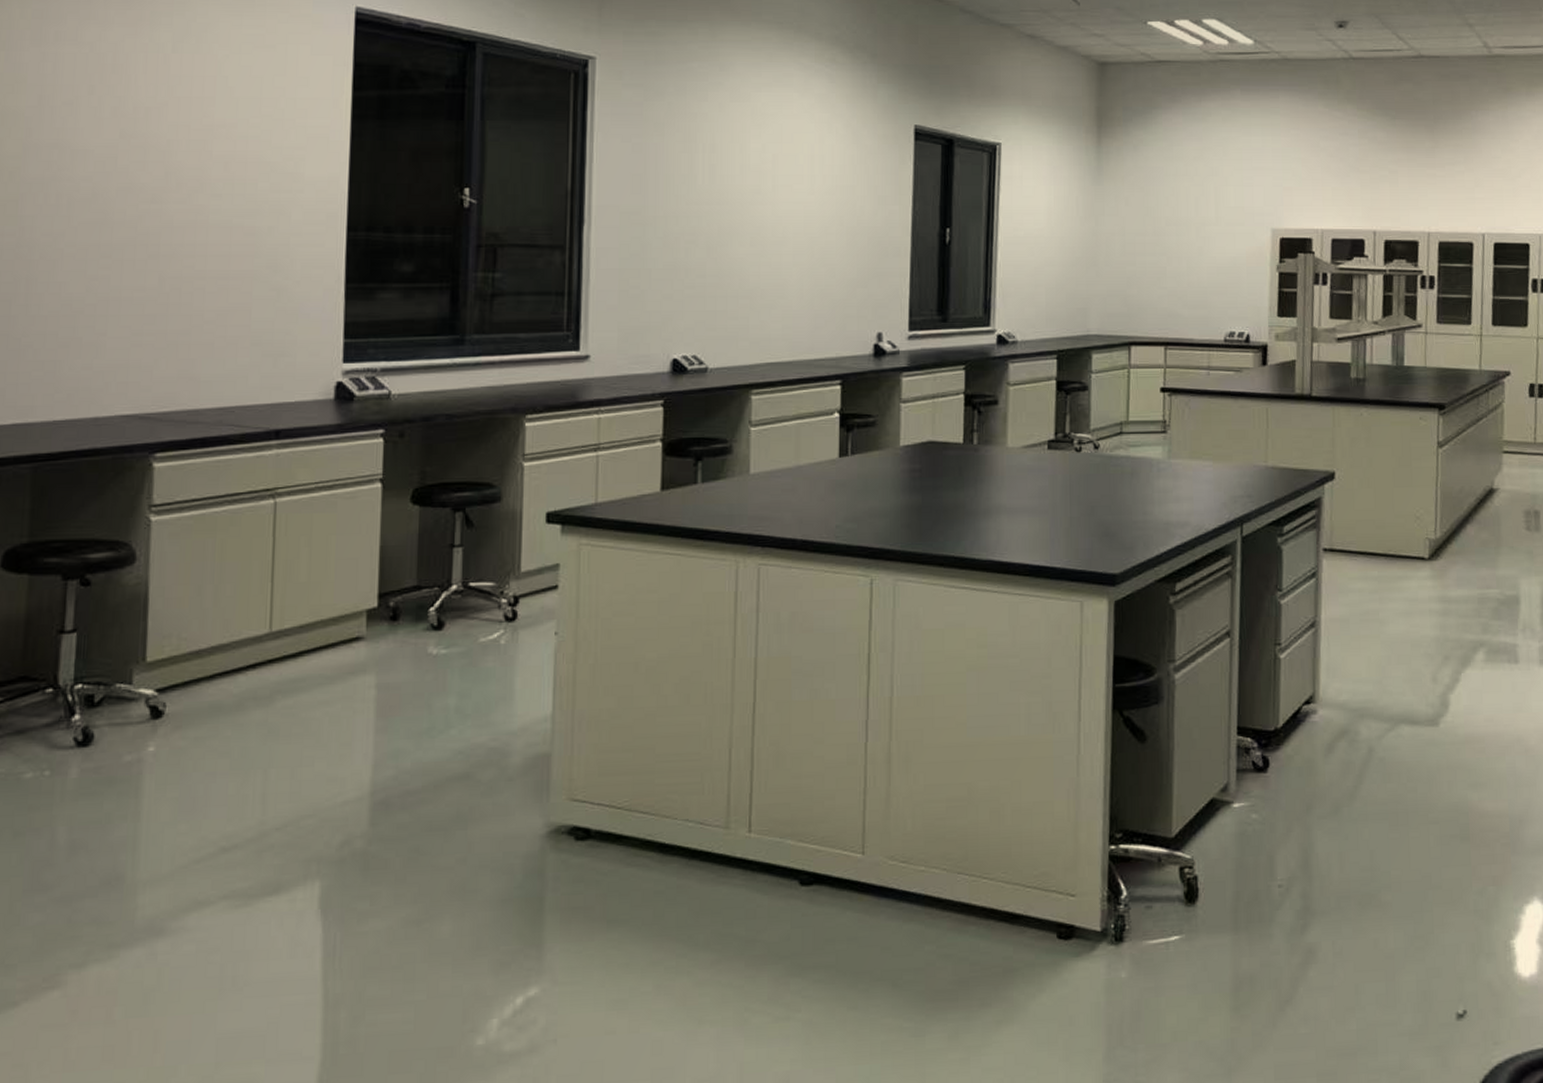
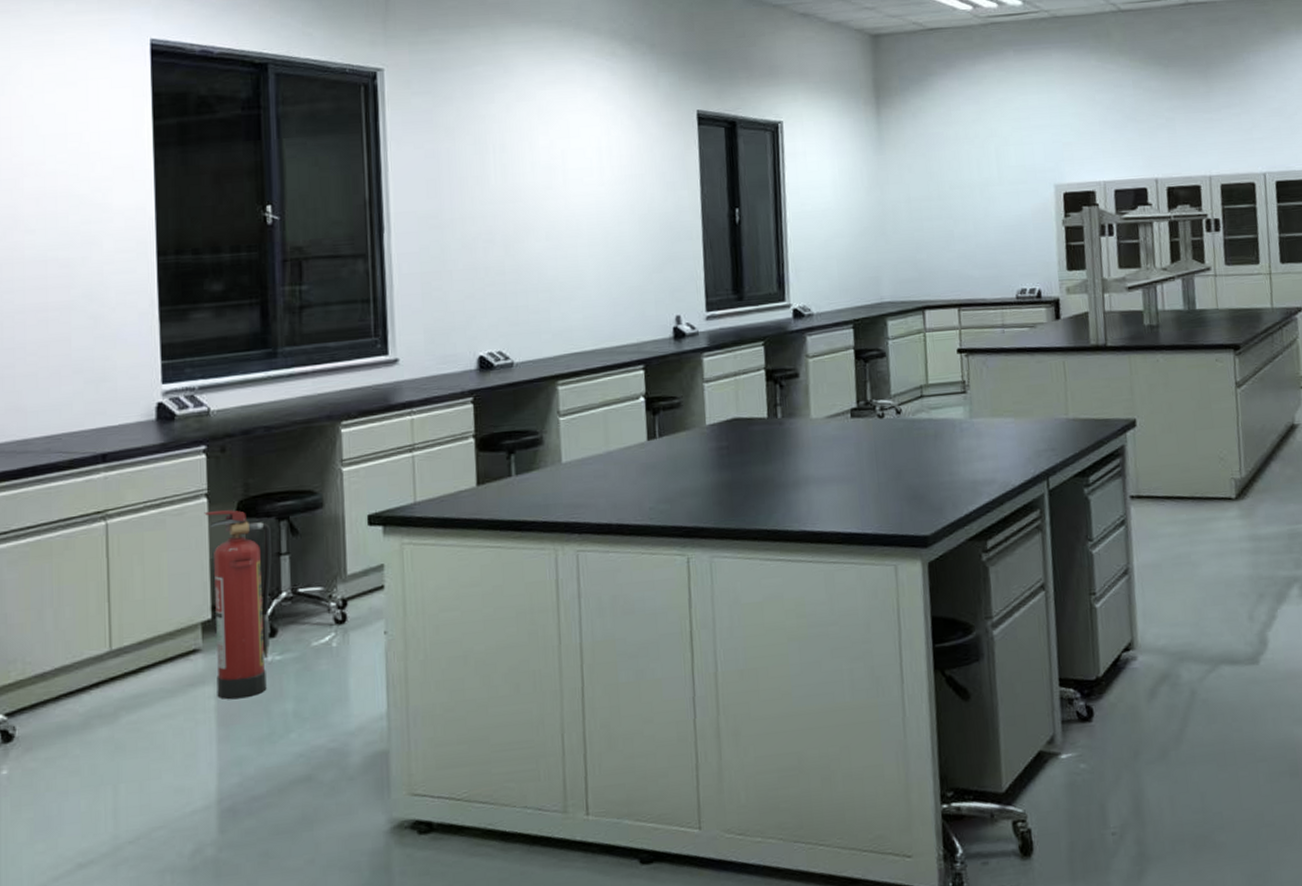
fire extinguisher: none [377,497,445,691] -> present [204,510,272,699]

